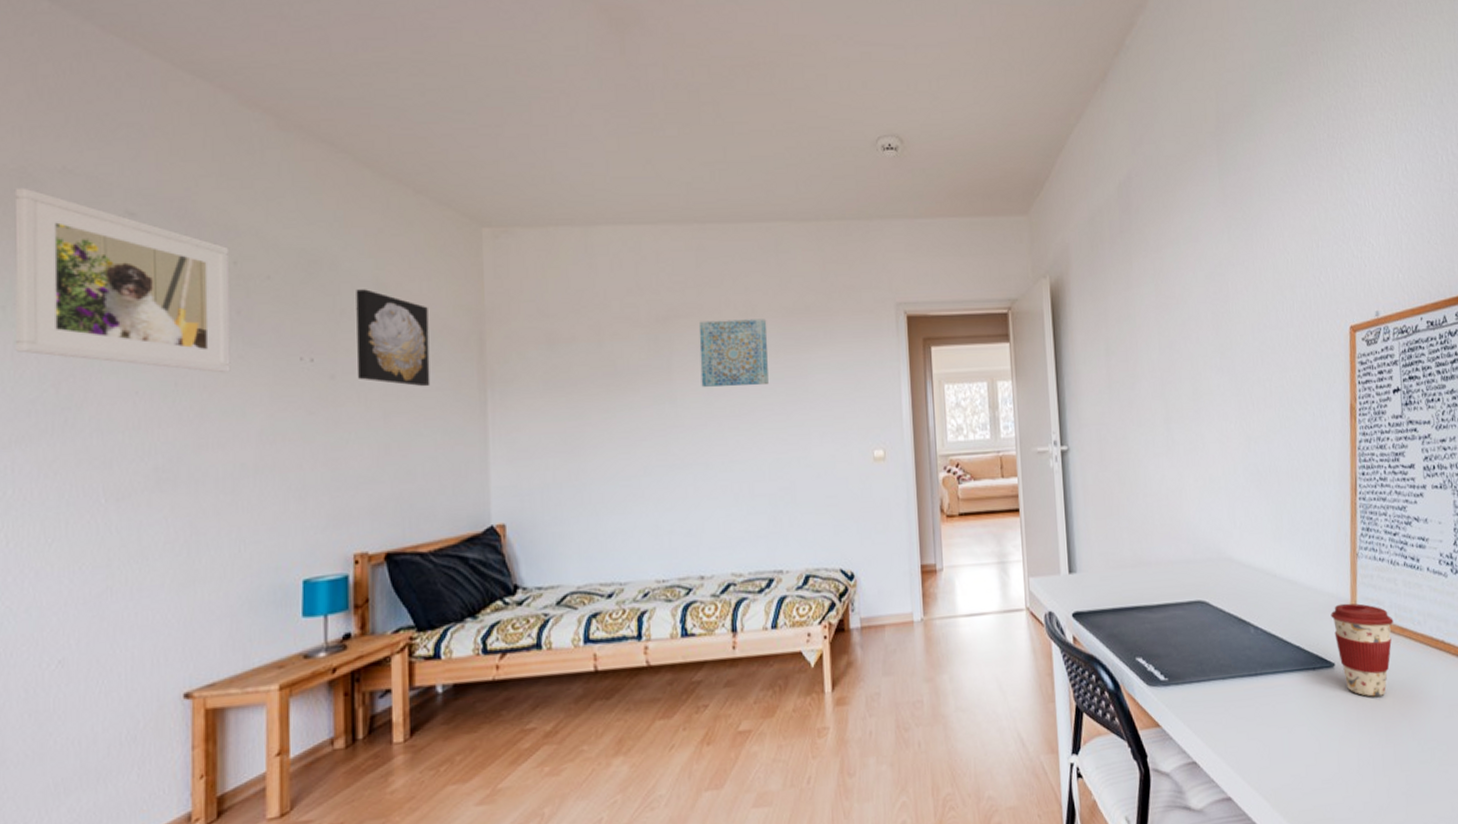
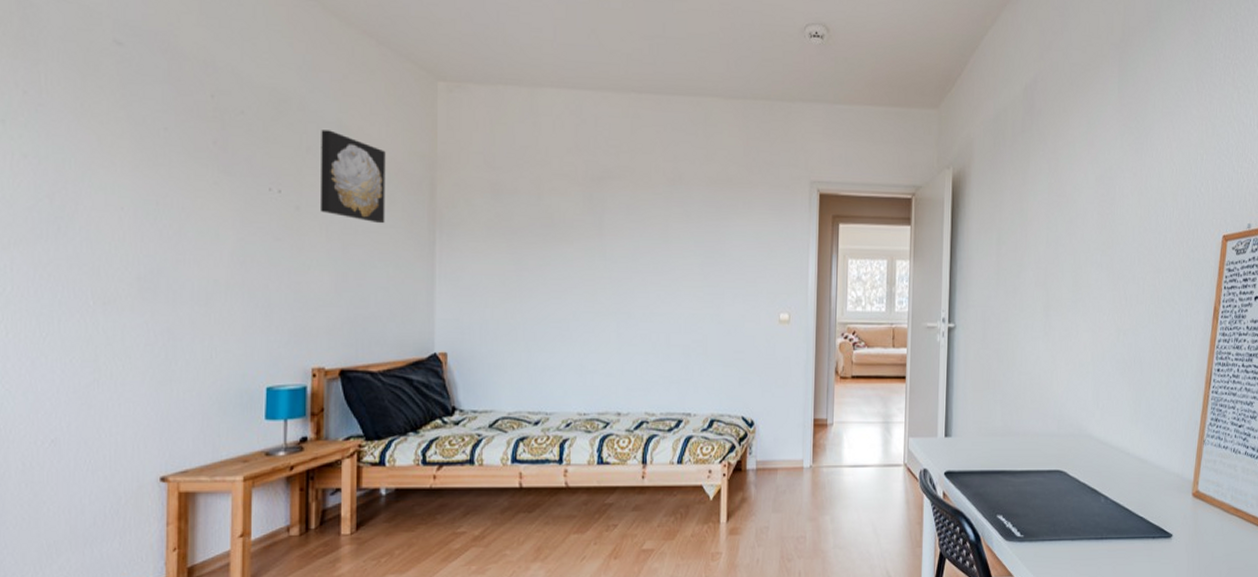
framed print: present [14,187,231,373] -> none [13,10,208,197]
wall art: present [698,319,769,388] -> none [629,183,692,247]
coffee cup: present [1330,603,1394,697] -> none [1174,483,1230,566]

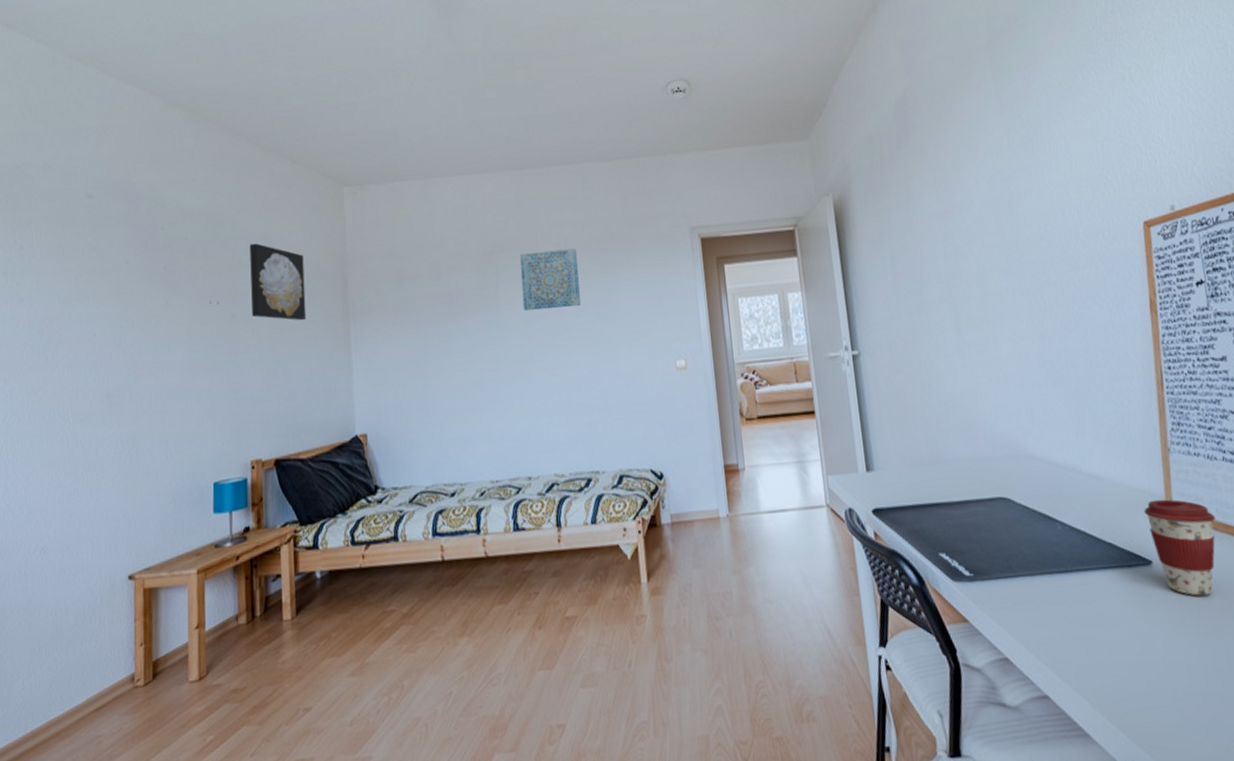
wall art: none [629,183,692,247] -> present [519,248,581,312]
coffee cup: none [1174,483,1230,566] -> present [1144,499,1216,596]

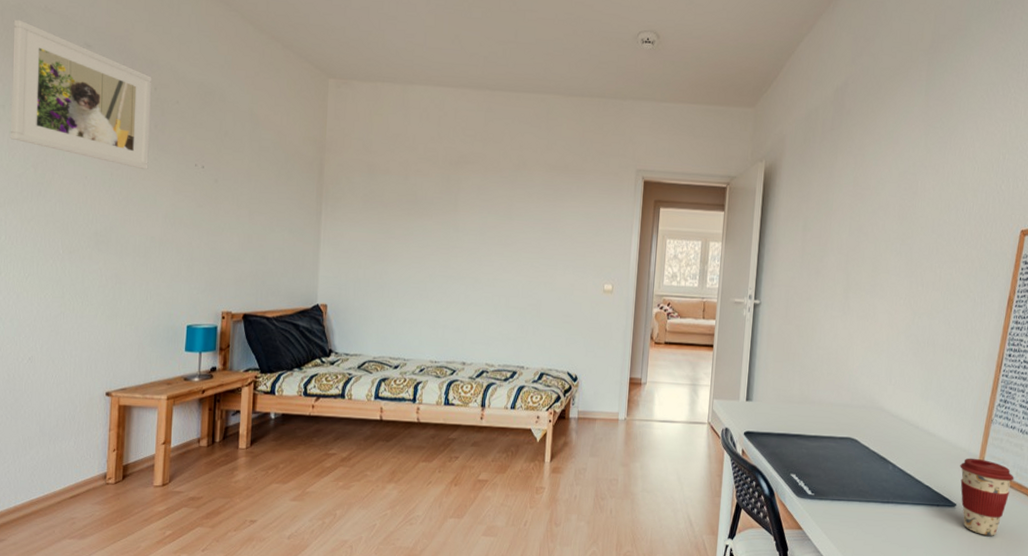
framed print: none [13,182,160,317] -> present [10,19,152,170]
wall art: present [249,243,307,321] -> none [233,117,286,196]
wall art: present [519,248,581,312] -> none [478,168,534,224]

